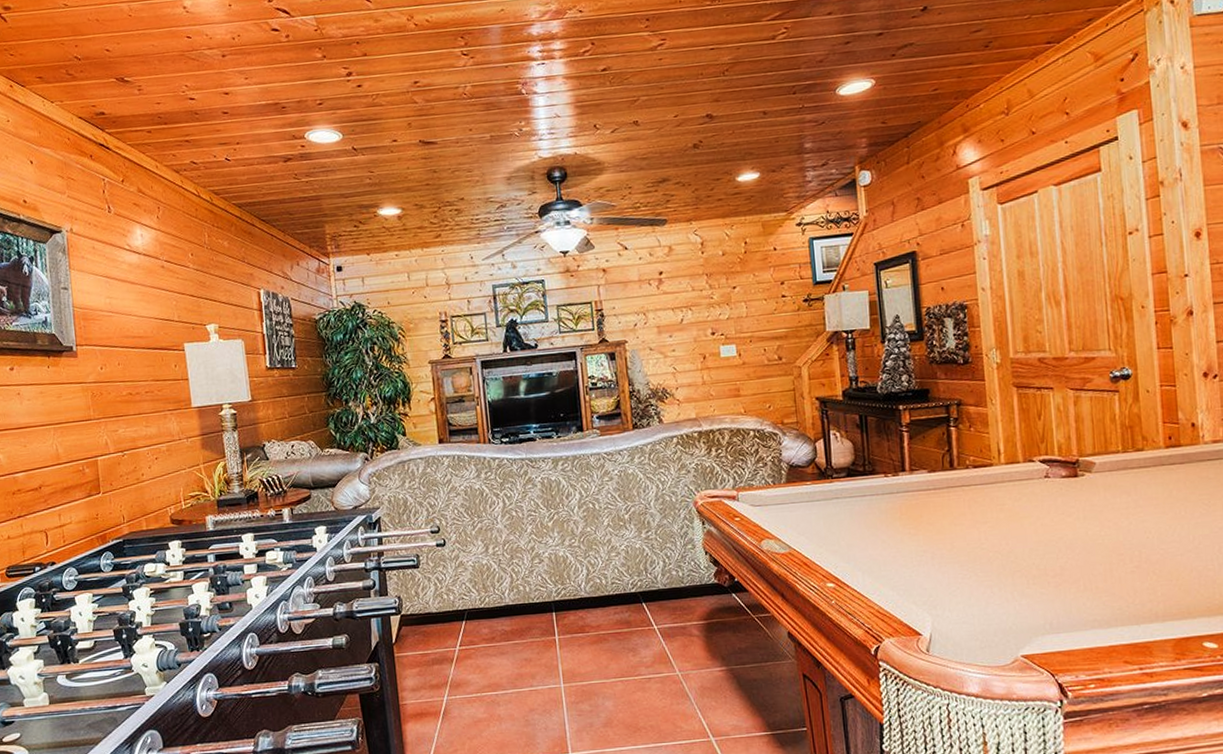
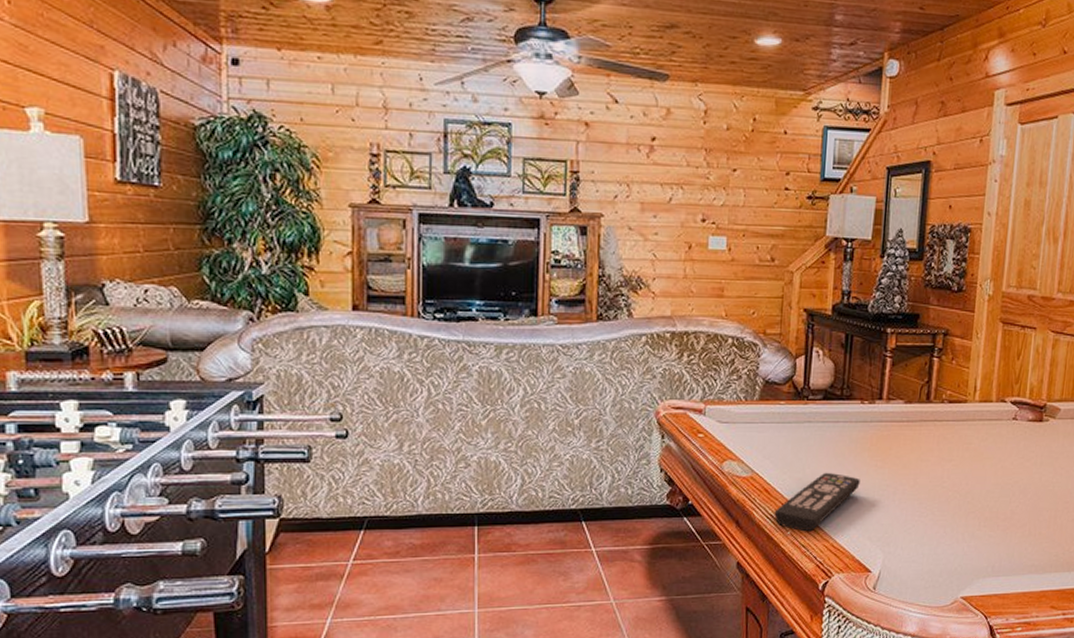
remote control: none [816,543,896,600] -> present [774,472,860,532]

